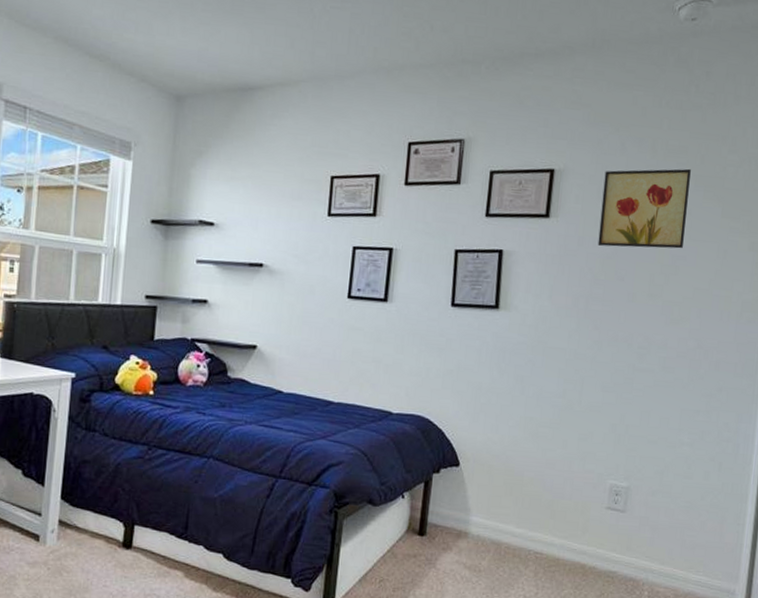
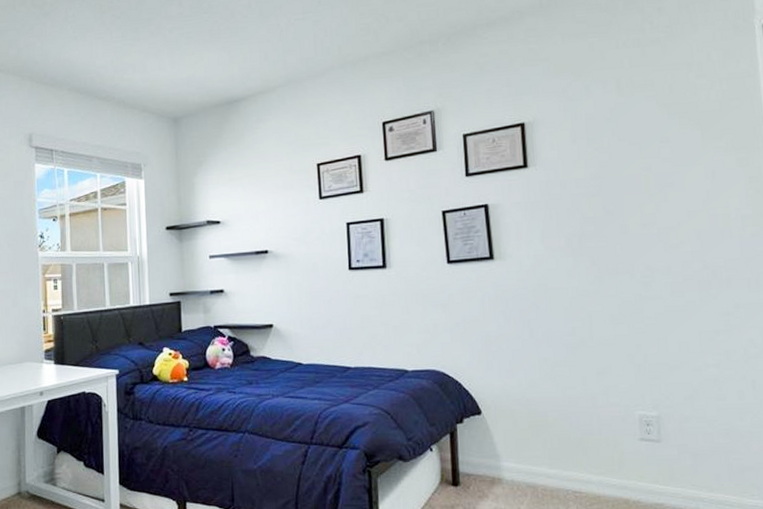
wall art: present [597,168,691,249] -> none [574,99,668,186]

